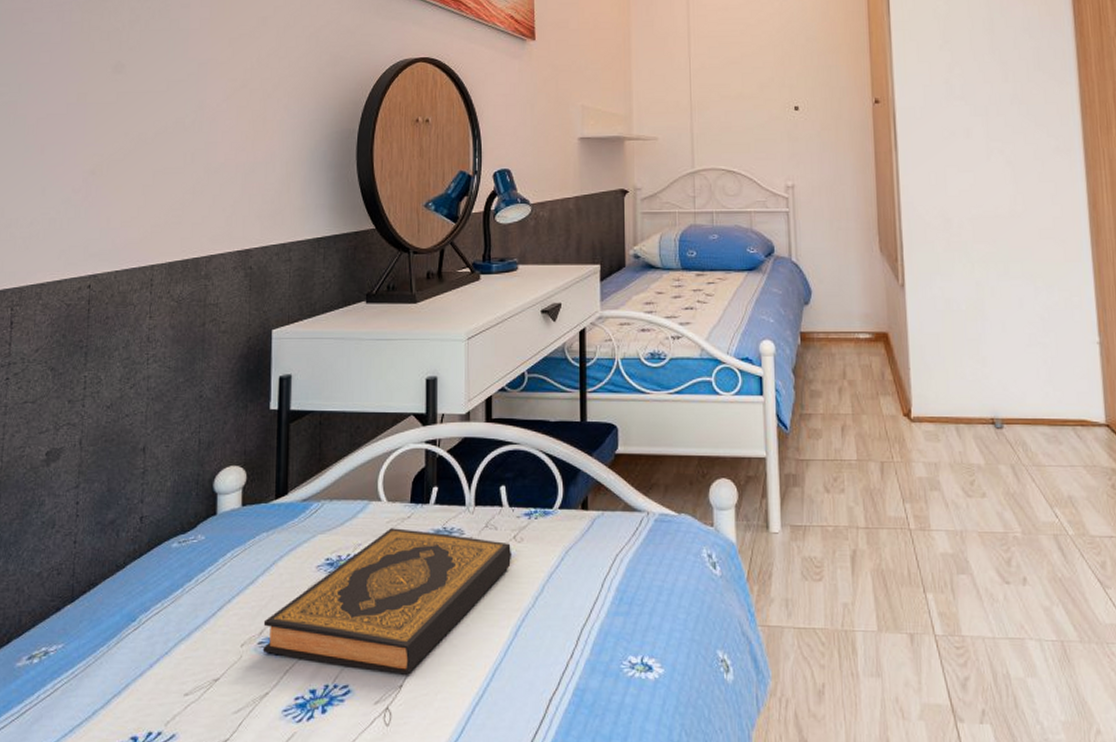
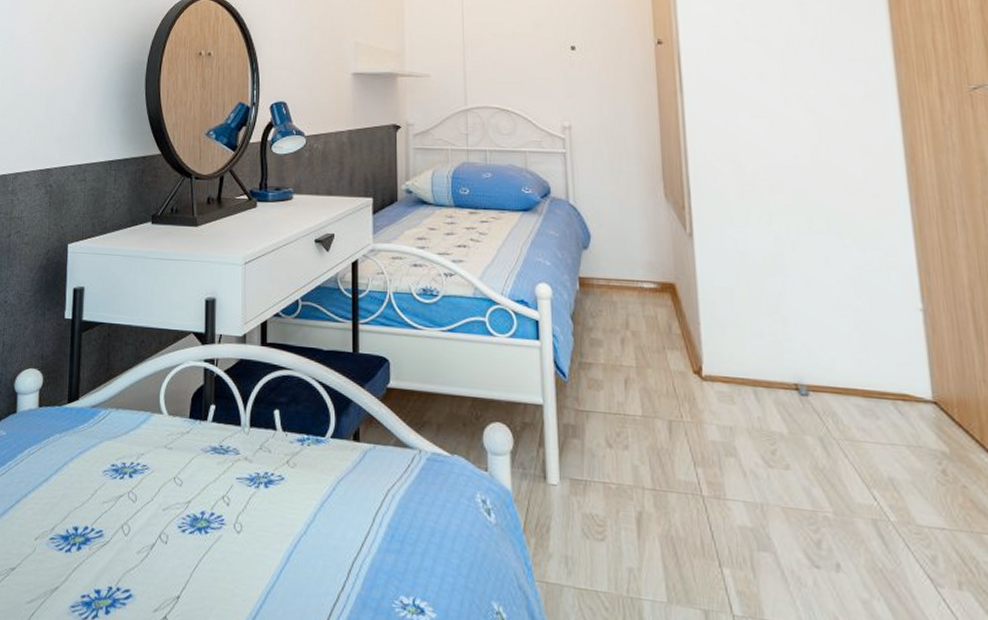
hardback book: present [262,528,511,675] -> none [54,441,284,587]

